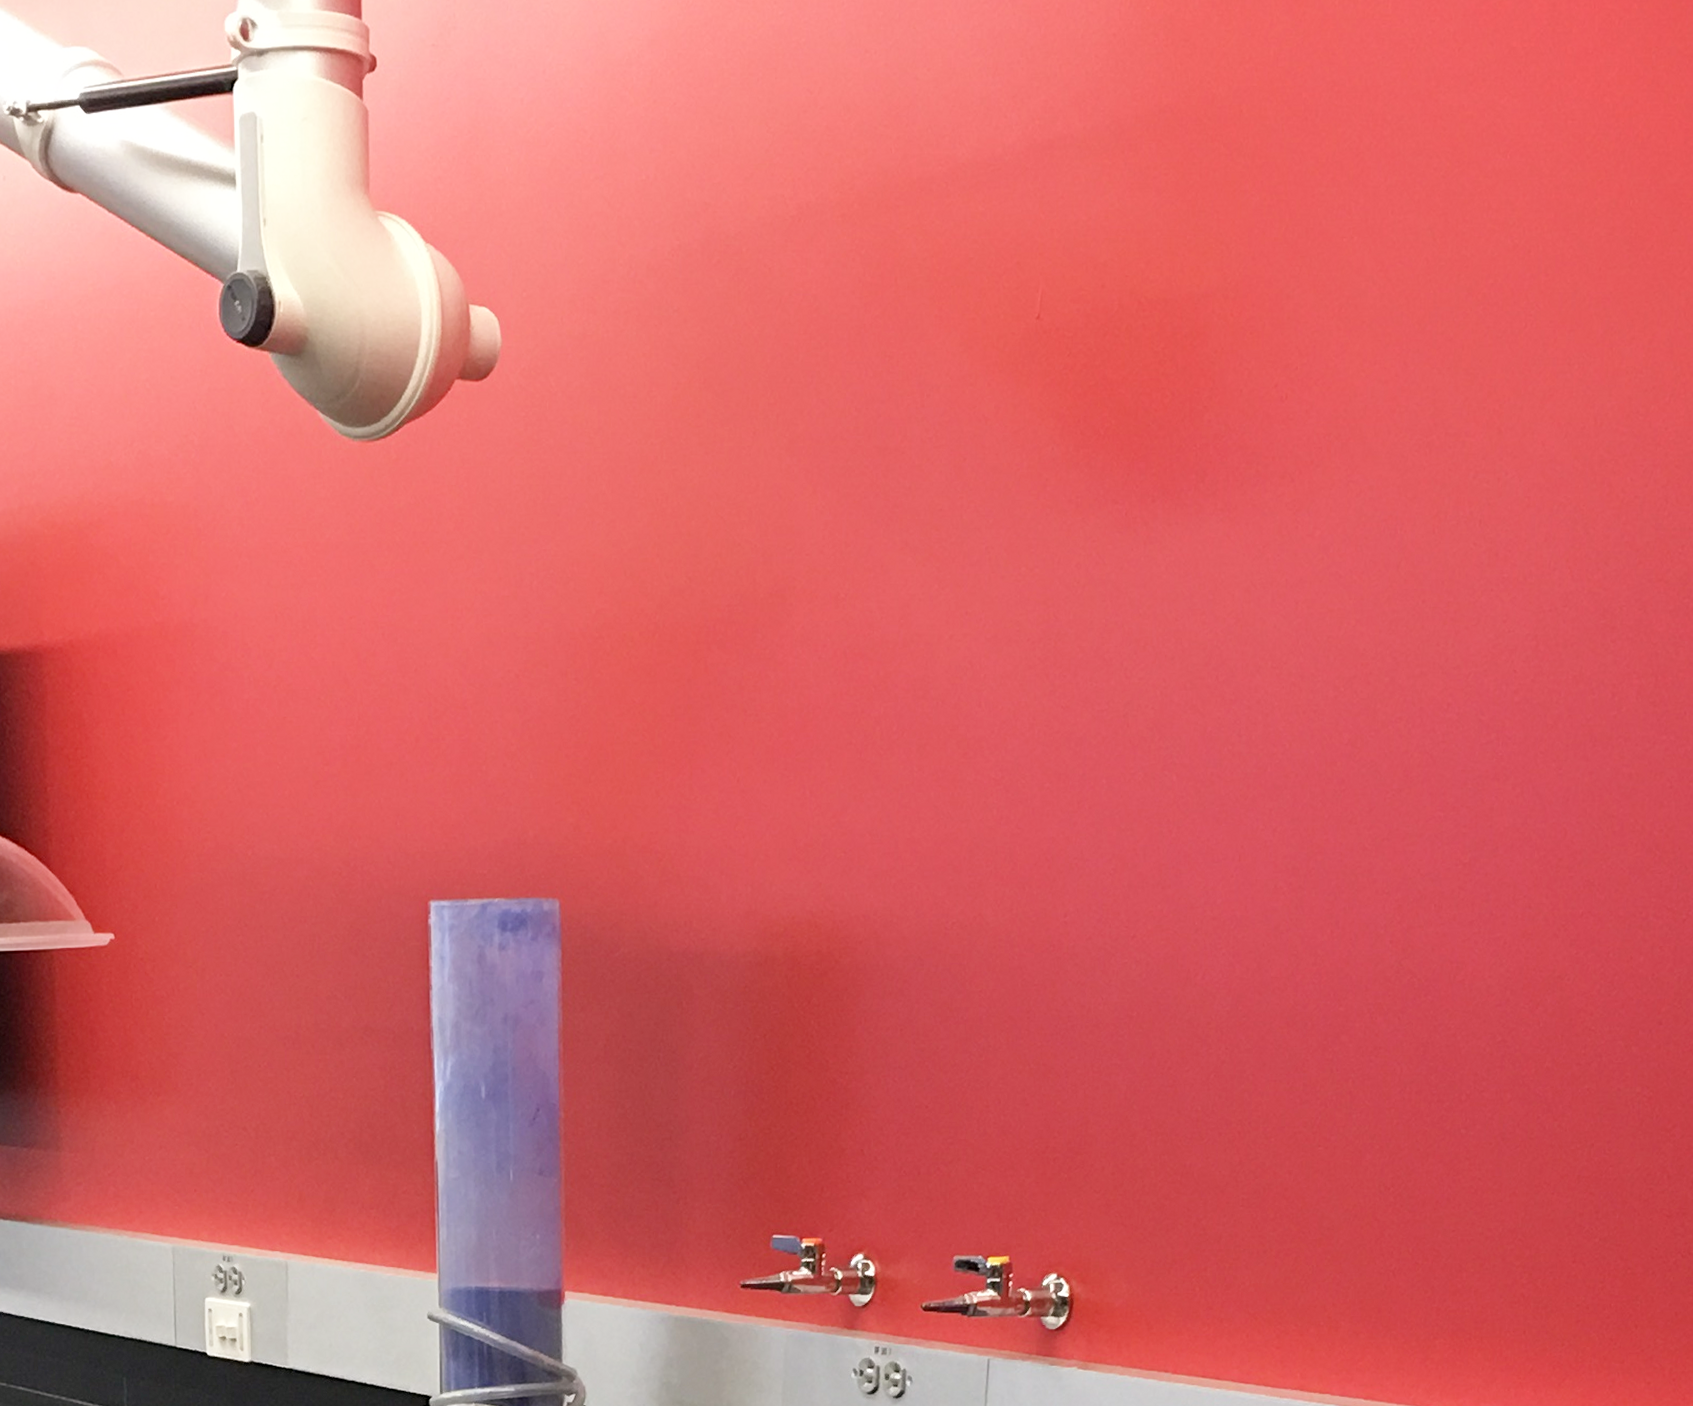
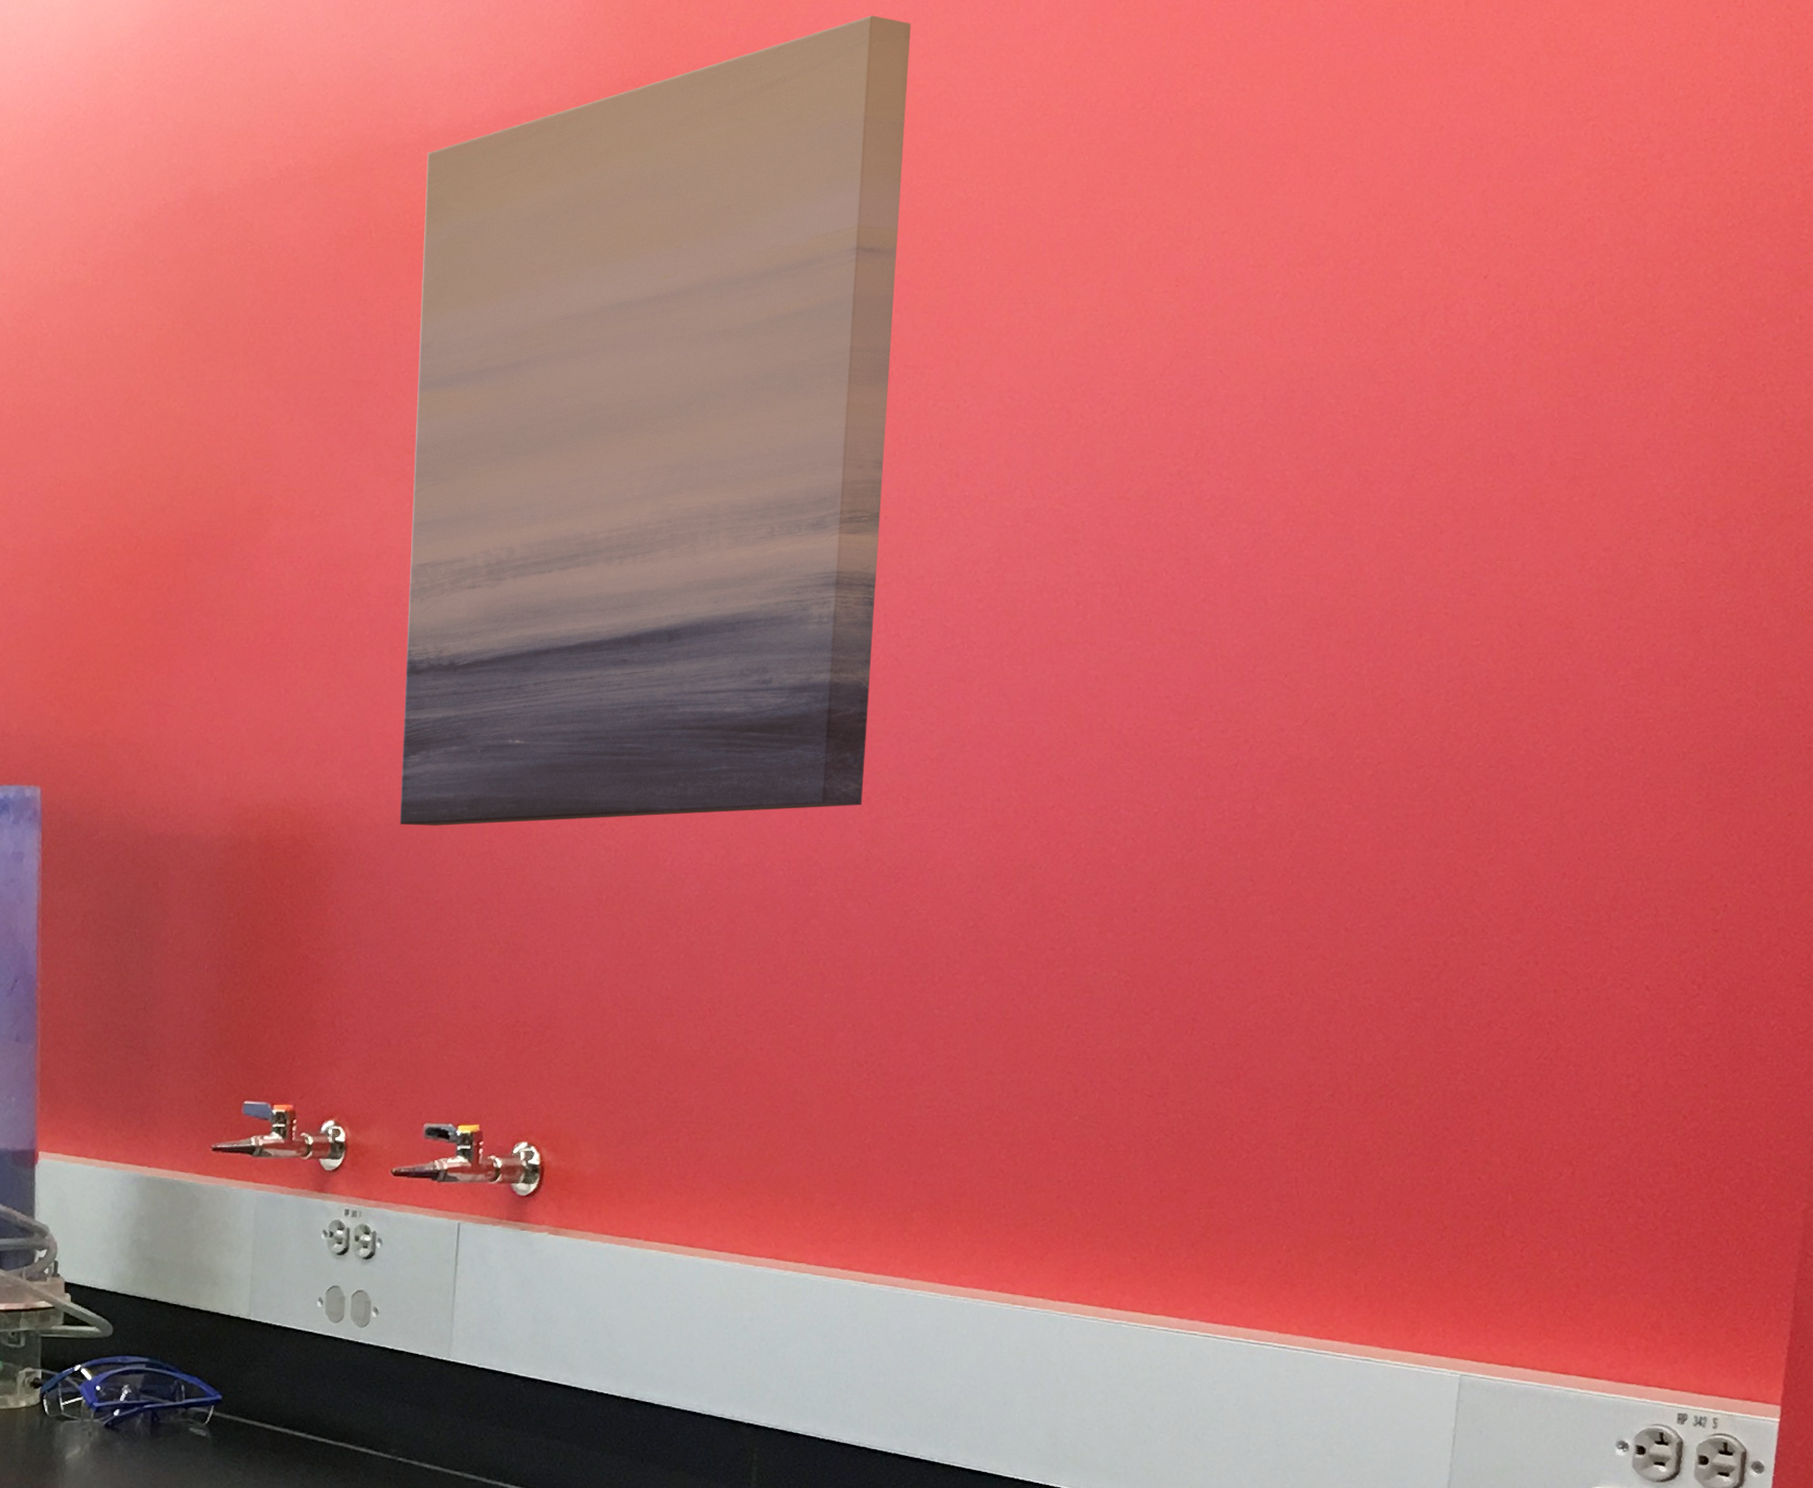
wall art: none [928,35,1461,939] -> present [399,15,911,826]

